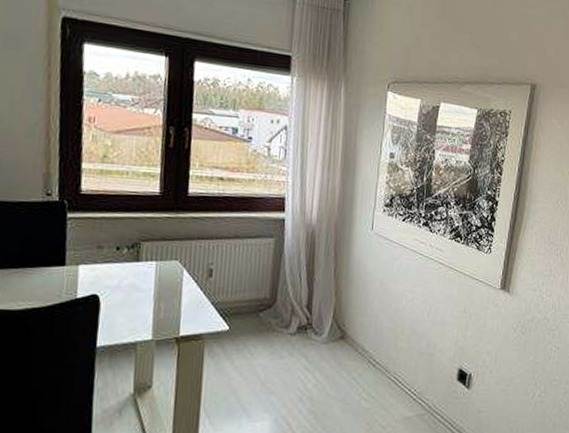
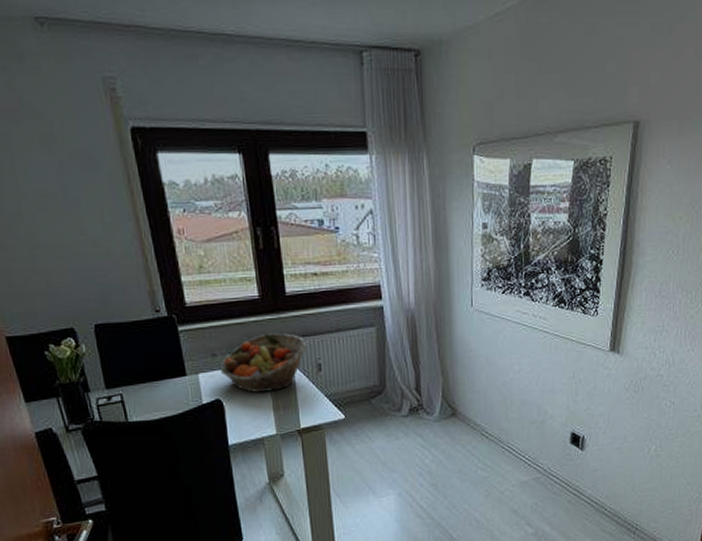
fruit basket: none [103,231,202,293] -> present [220,332,307,393]

